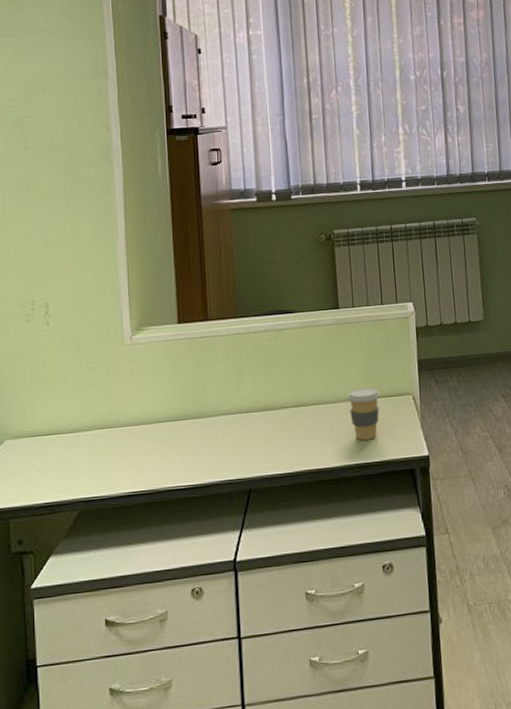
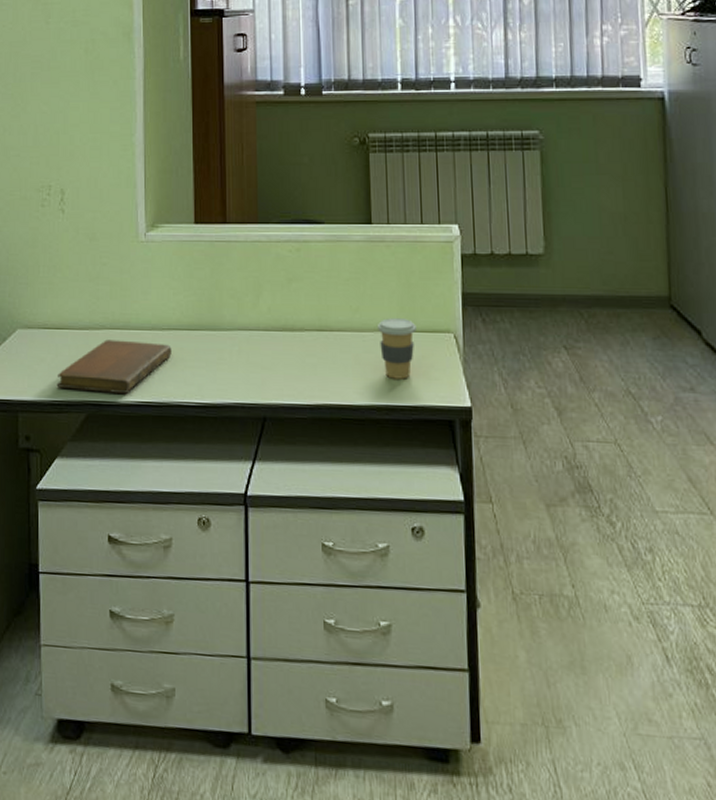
notebook: none [48,436,161,490] -> present [56,339,172,393]

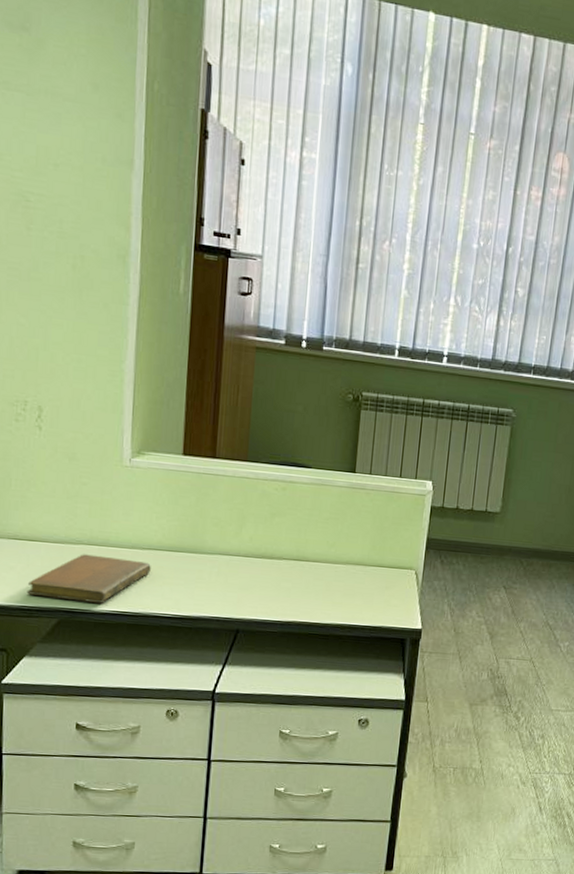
coffee cup: present [376,318,416,379] -> none [349,554,384,605]

